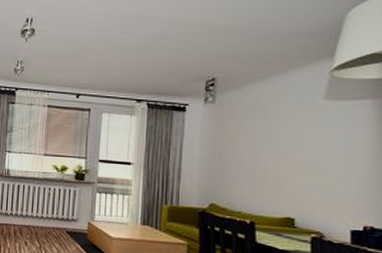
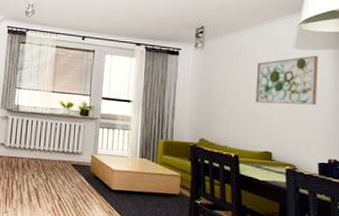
wall art: none [276,107,354,165] -> present [256,55,319,105]

